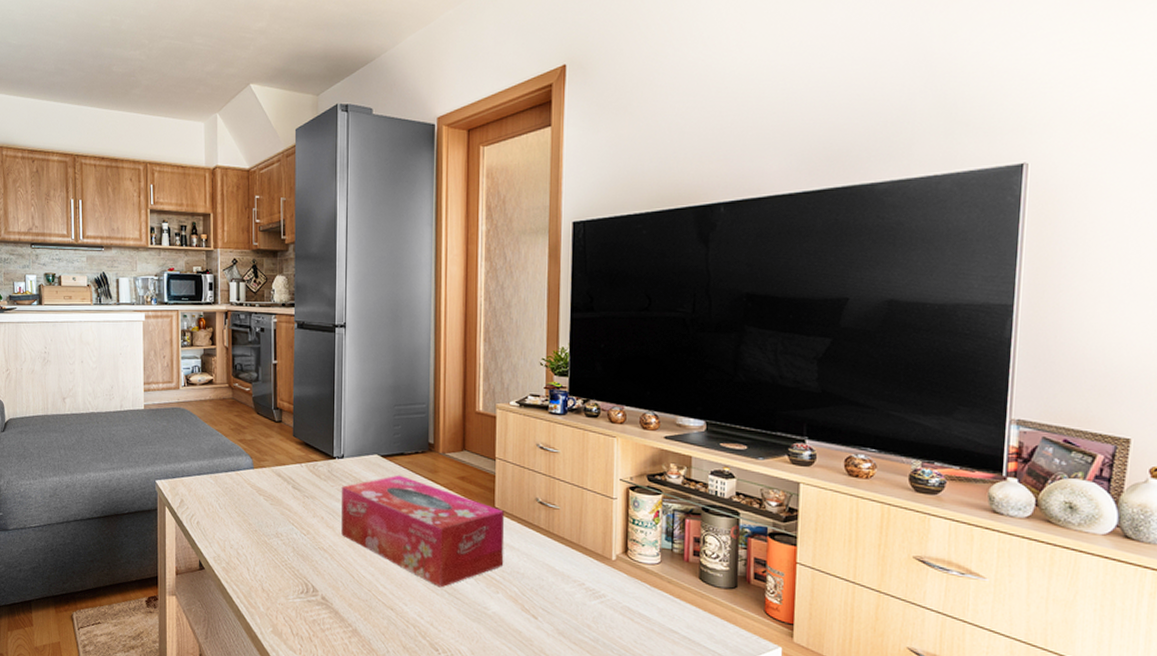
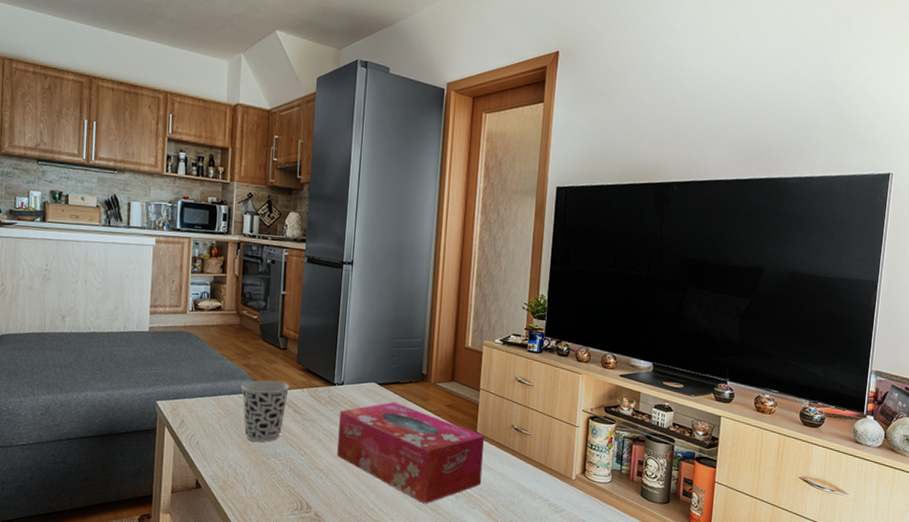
cup: none [238,455,288,521] -> present [241,380,290,442]

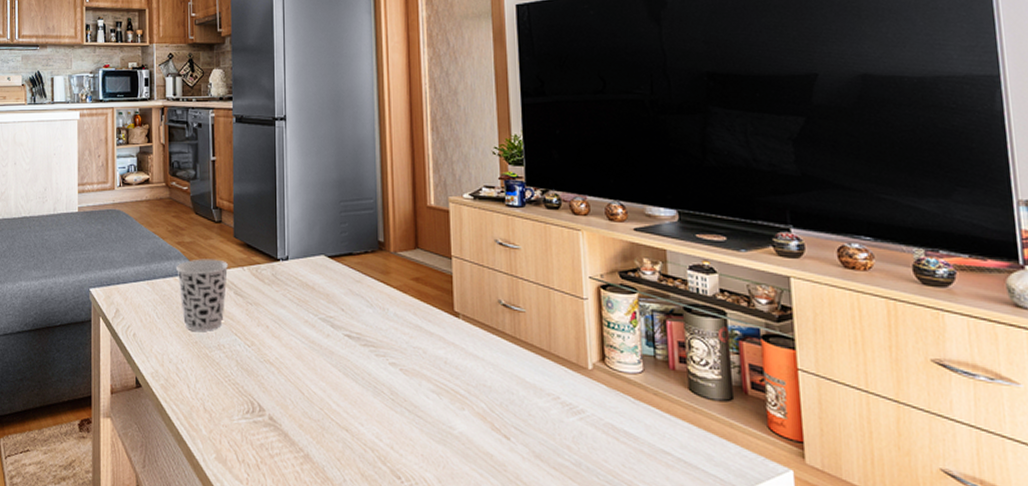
tissue box: present [337,401,484,504] -> none [286,277,468,404]

